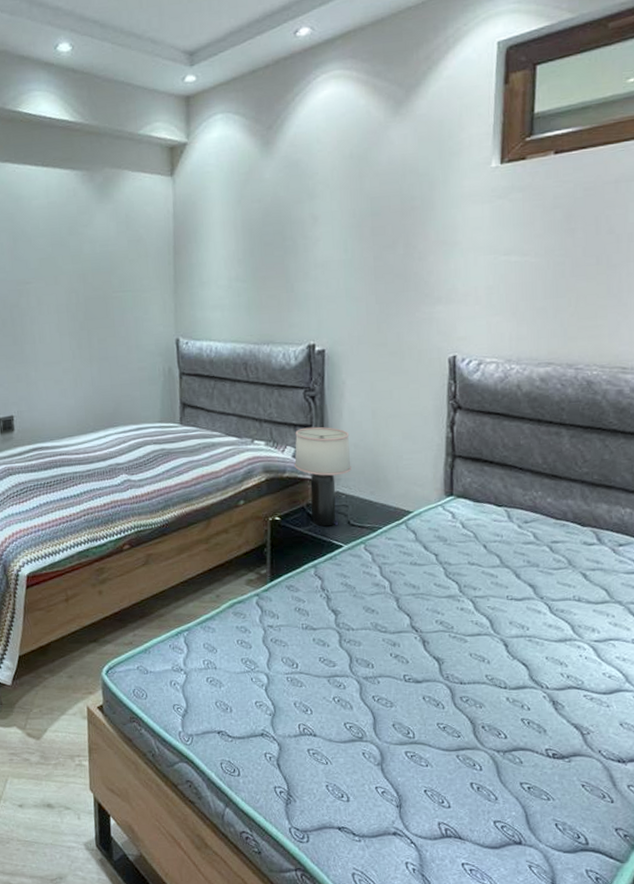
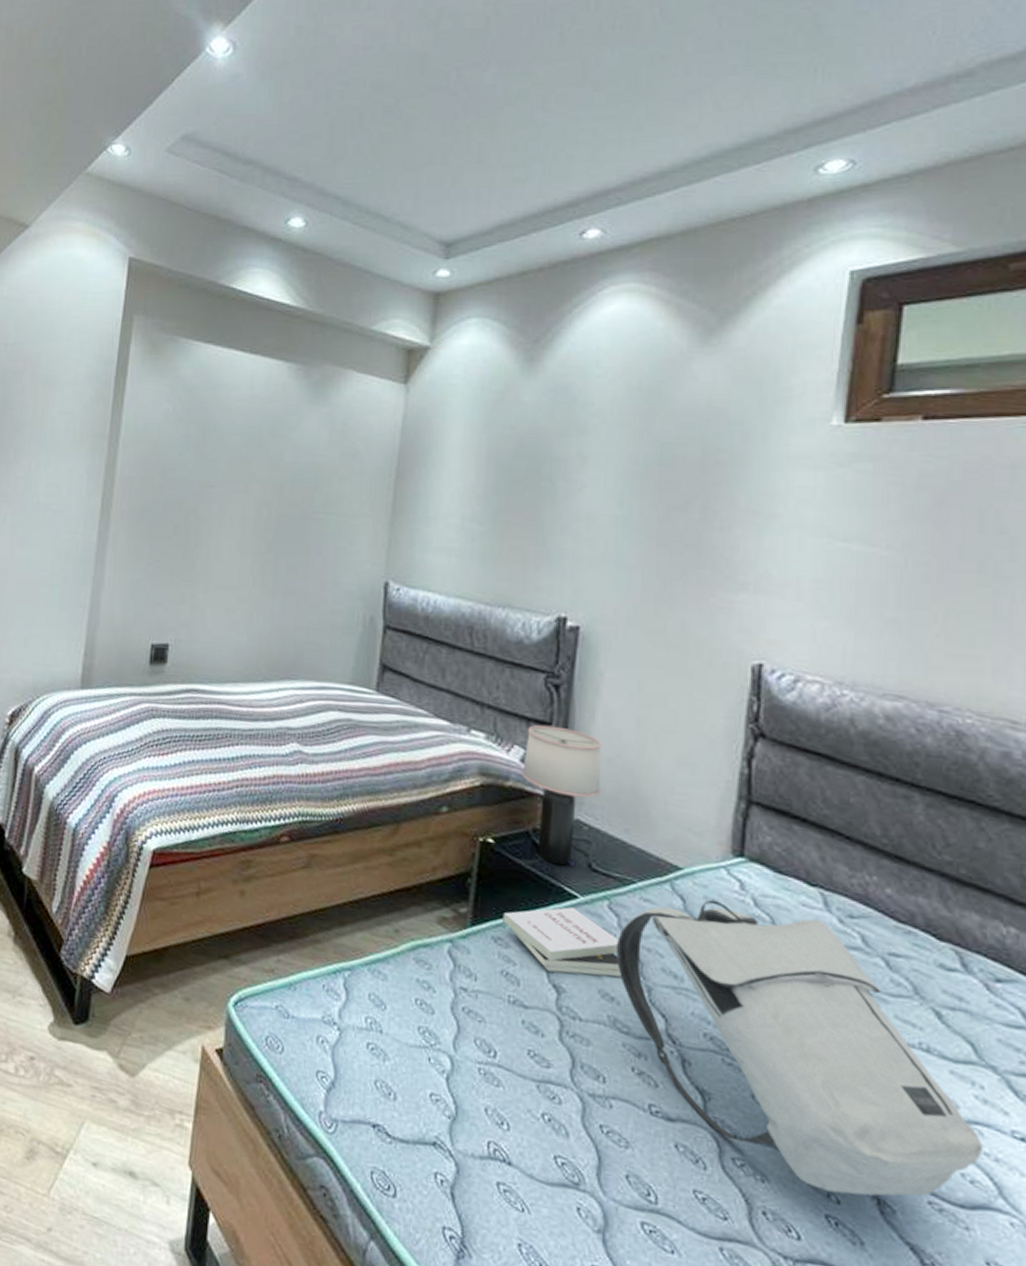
books: none [292,554,378,601] -> present [502,907,621,977]
backpack: none [372,528,616,704] -> present [615,899,984,1197]

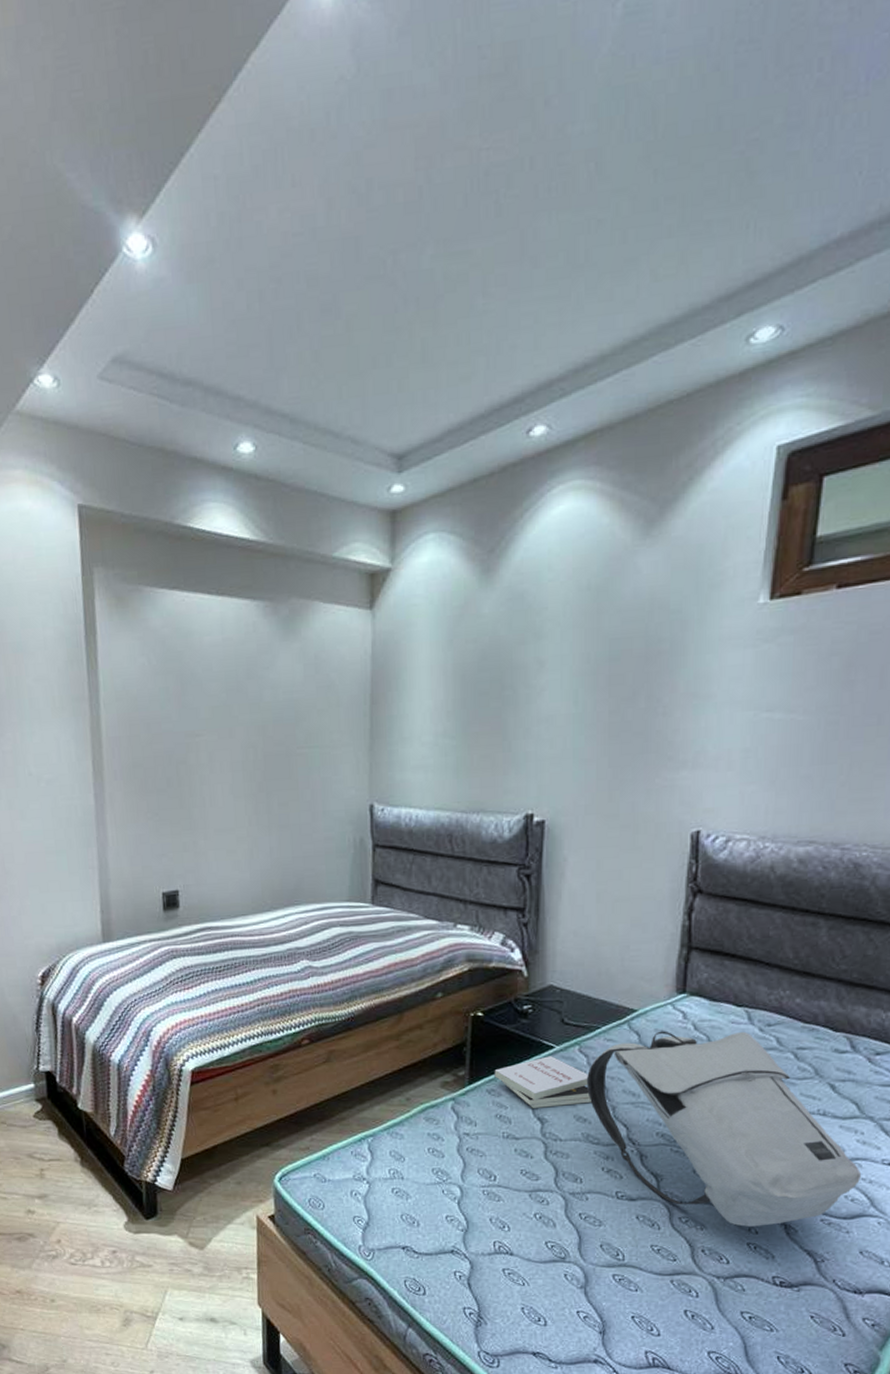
table lamp: present [521,724,603,867] -> none [502,910,569,1025]

